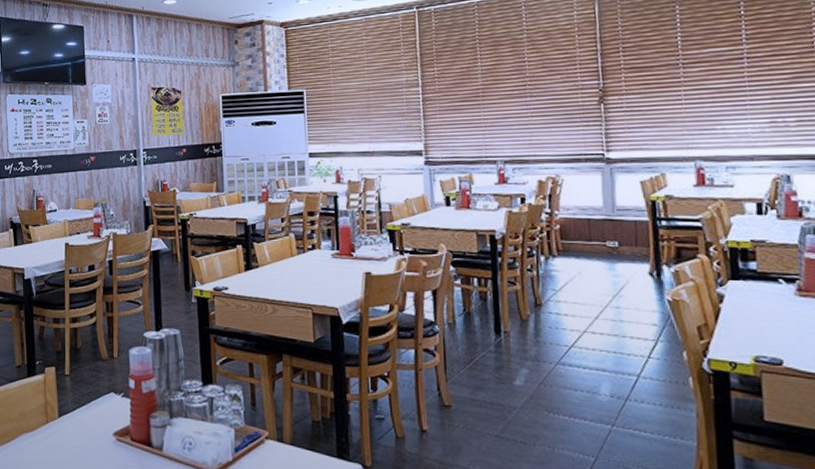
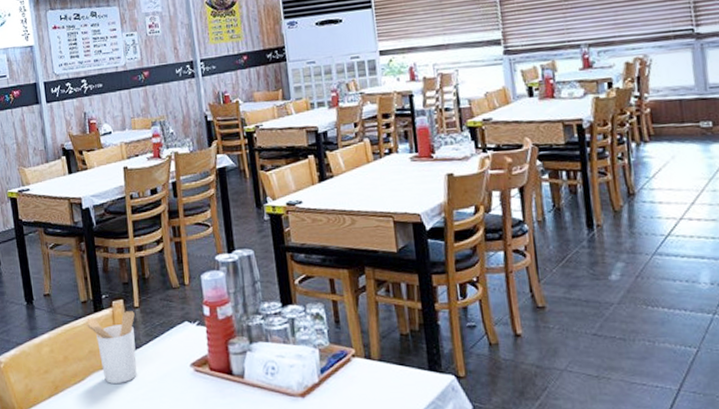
utensil holder: none [17,378,65,446] -> present [83,311,137,384]

